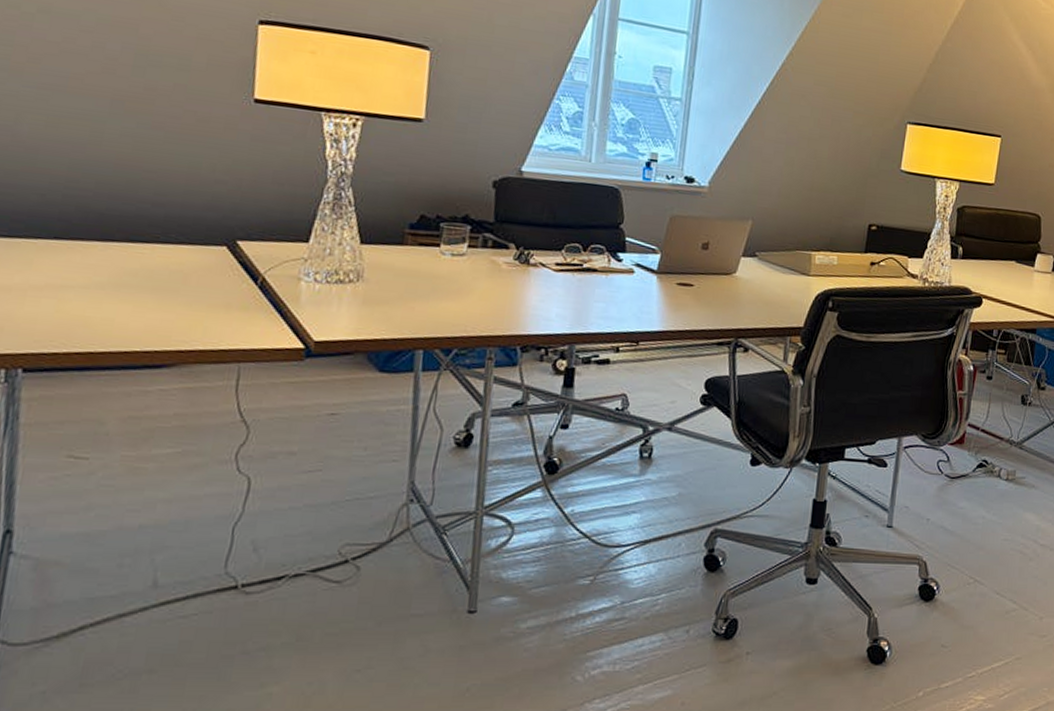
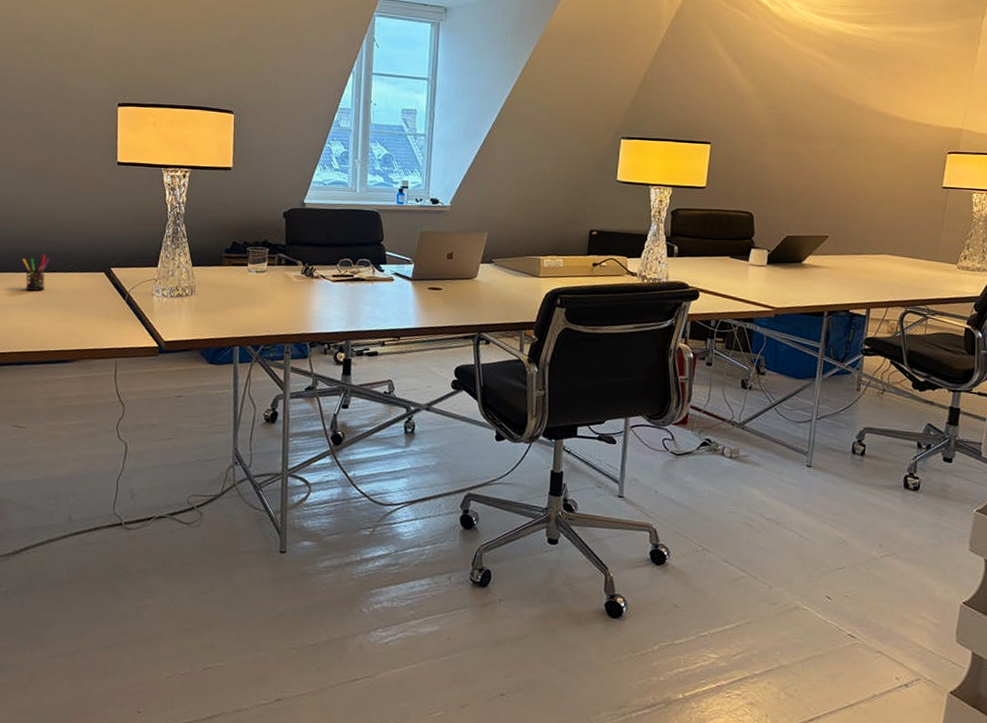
pen holder: none [93,217,140,268] -> present [22,254,50,291]

